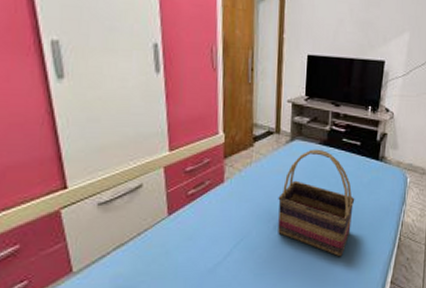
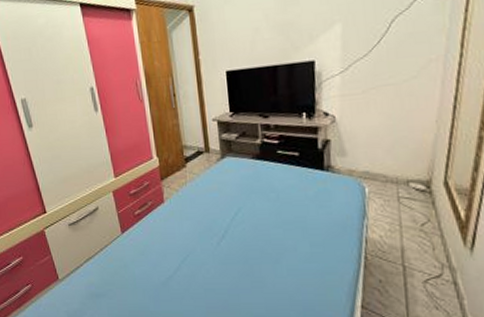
woven basket: present [278,149,355,257] -> none [217,164,302,276]

